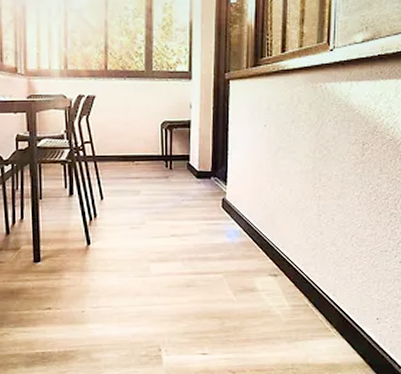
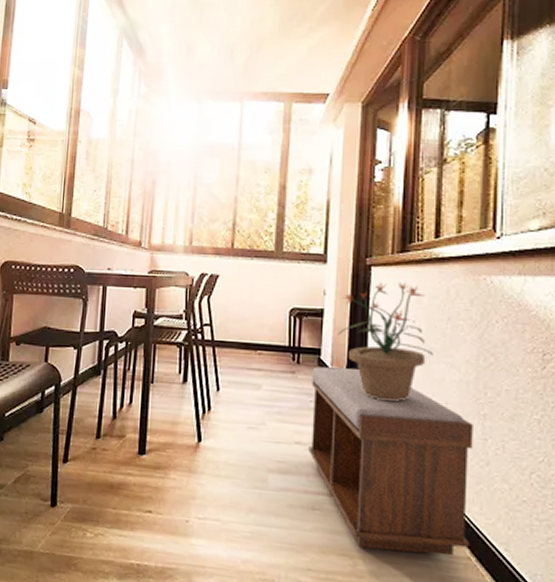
bench: none [182,170,311,310] -> present [308,367,473,556]
potted plant: none [202,93,281,193] -> present [337,282,434,401]

